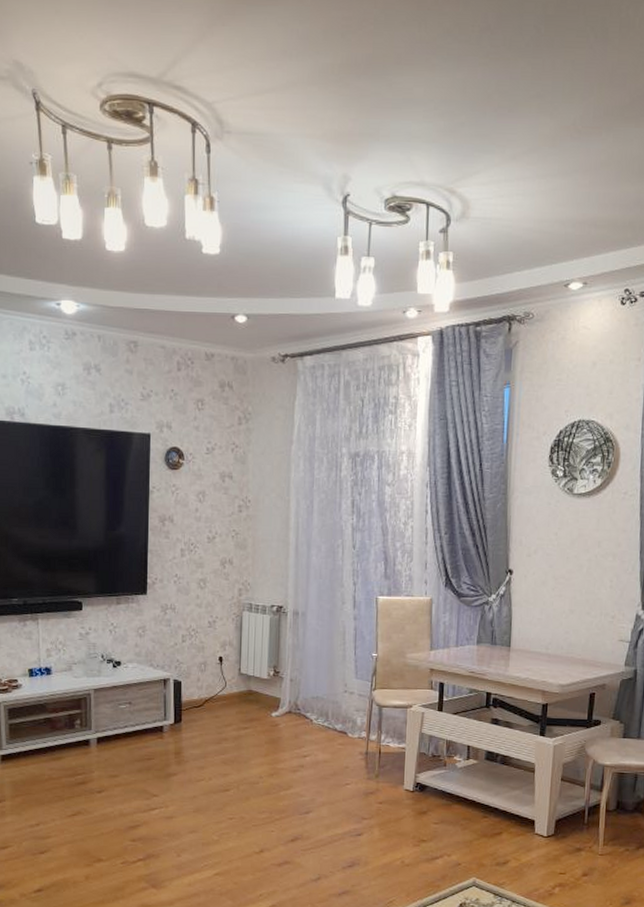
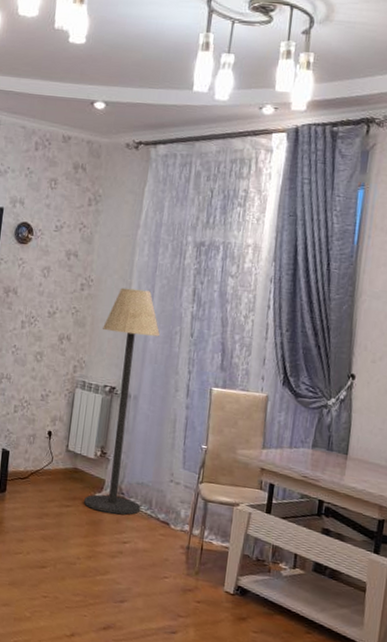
floor lamp: none [261,505,323,730] -> present [84,287,161,515]

